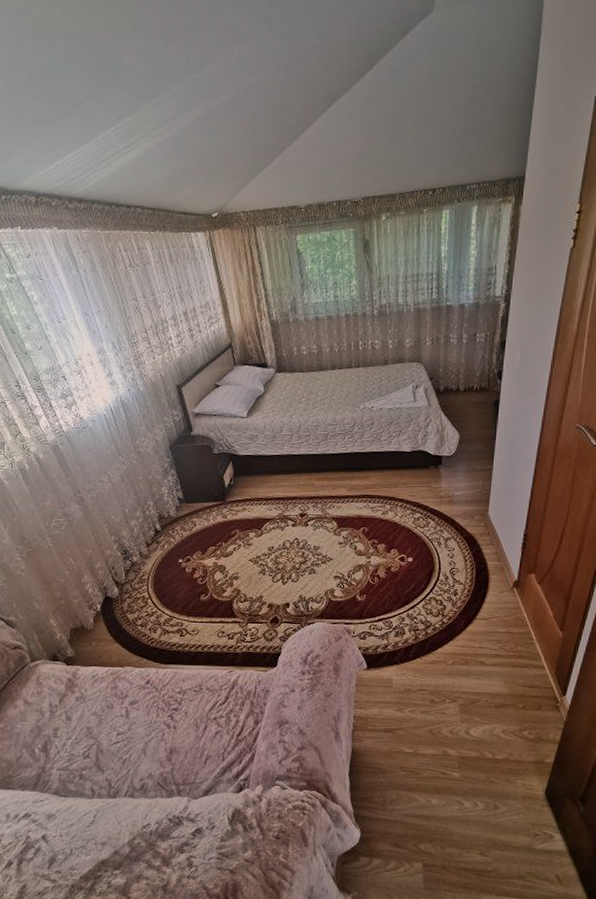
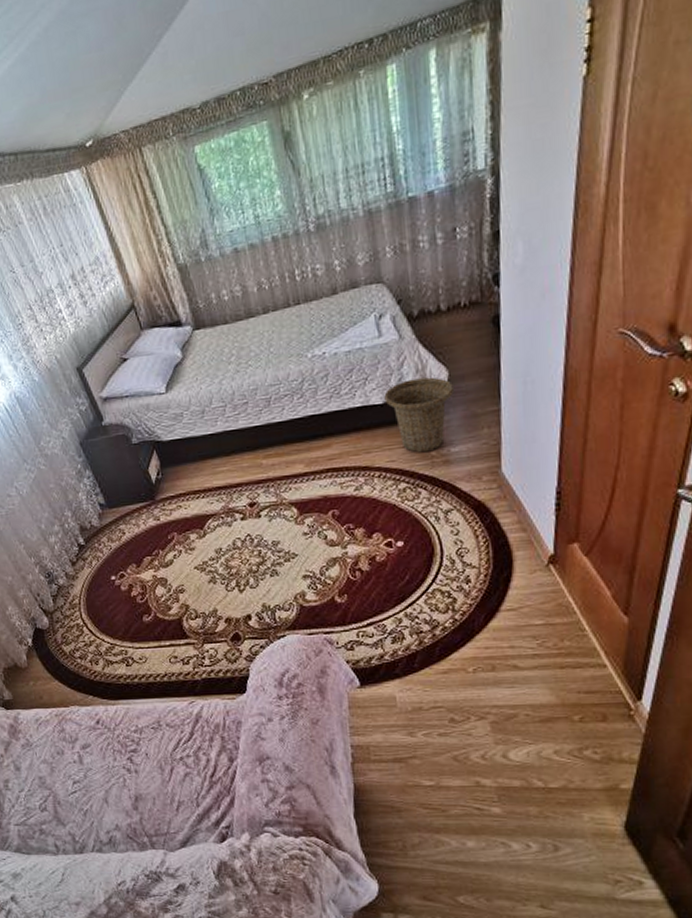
basket: none [412,437,462,493] -> present [384,377,454,453]

